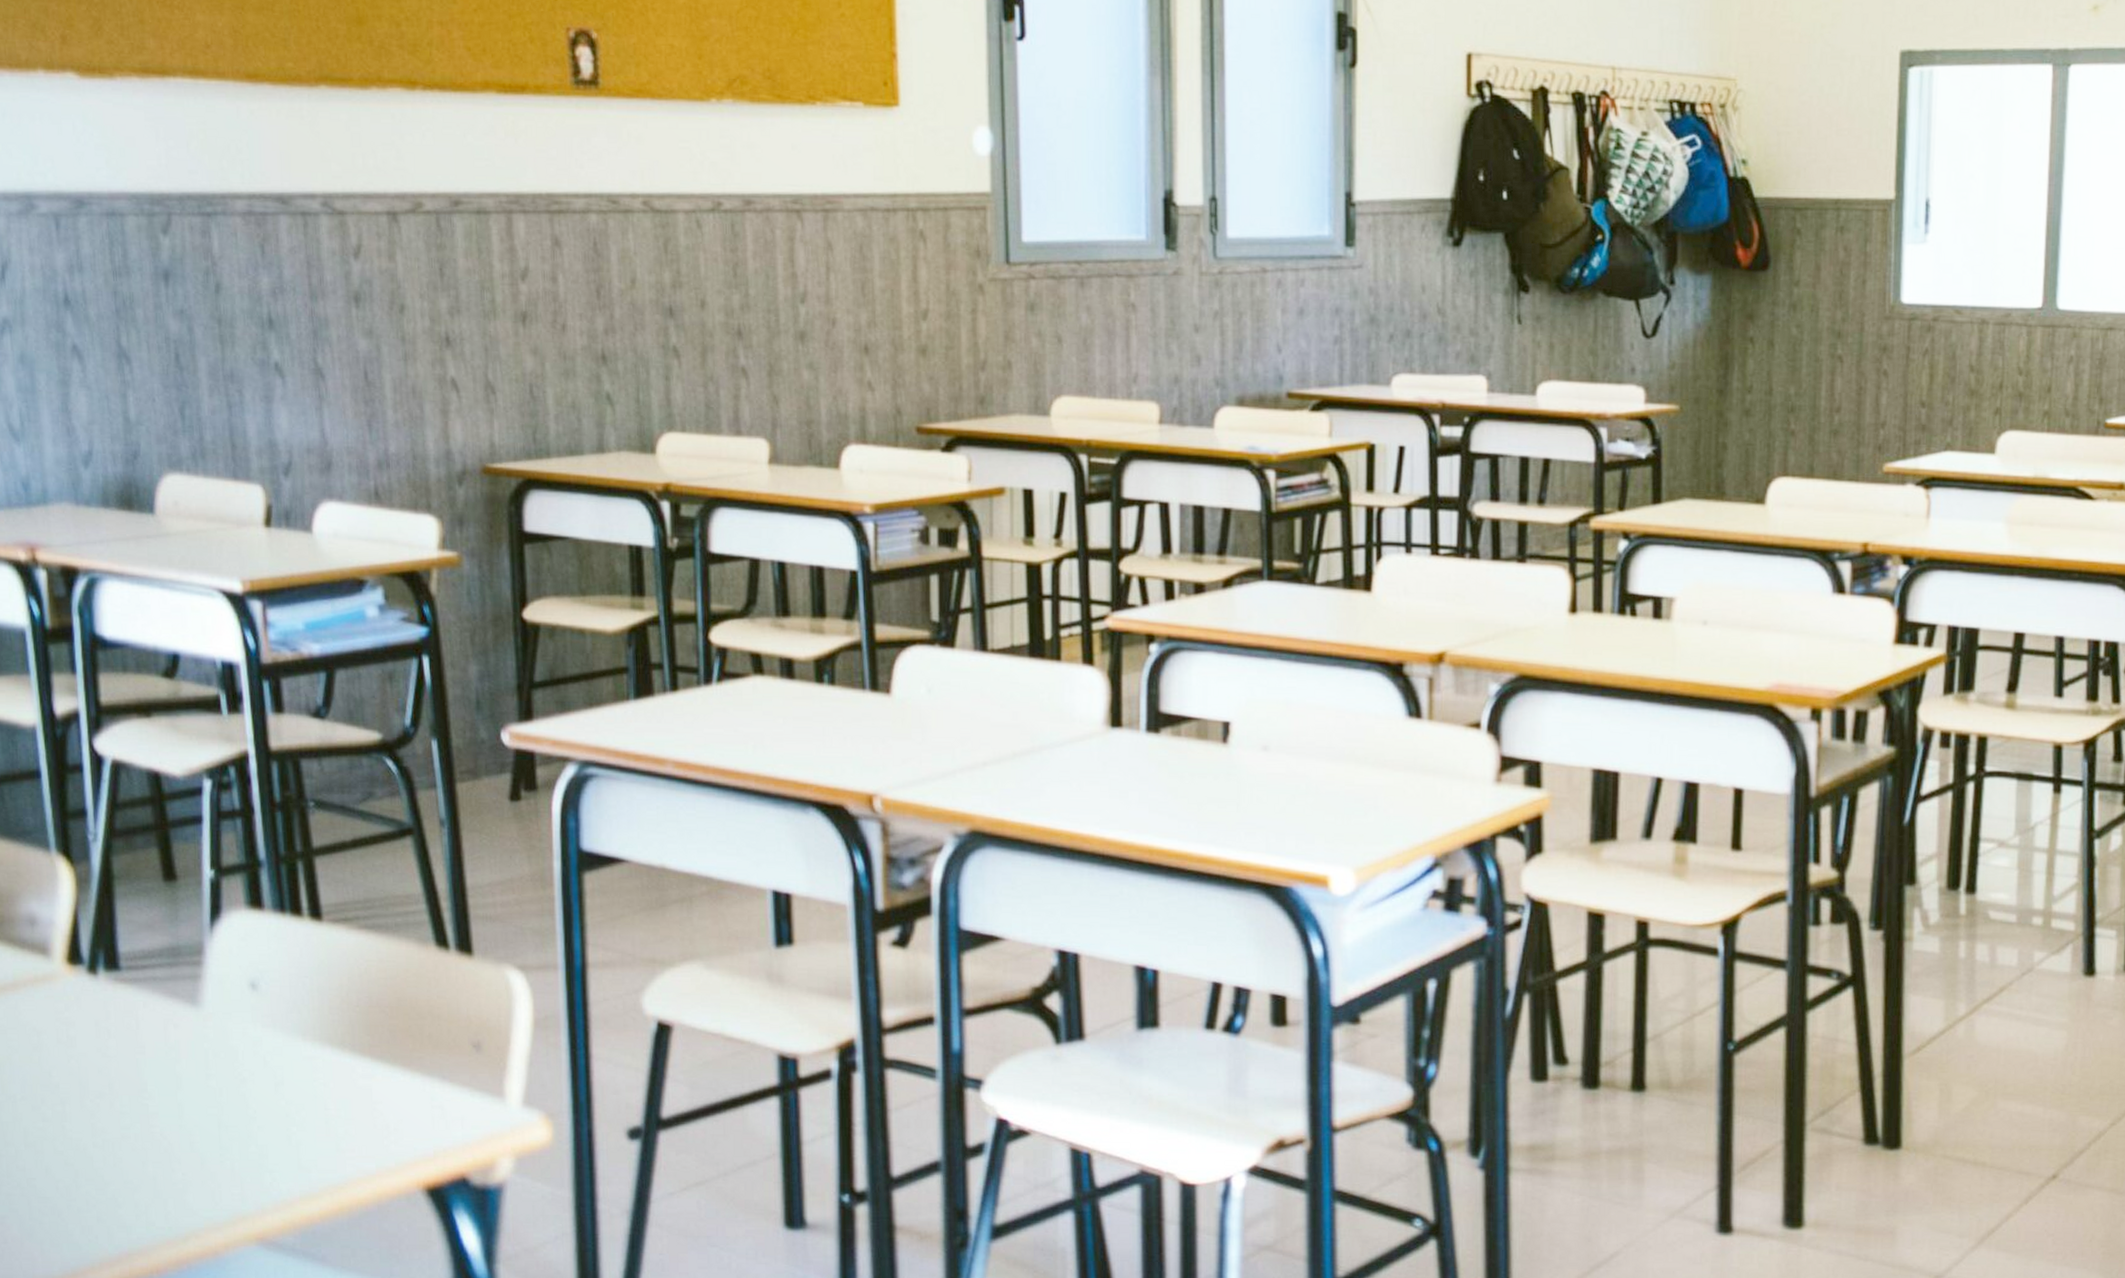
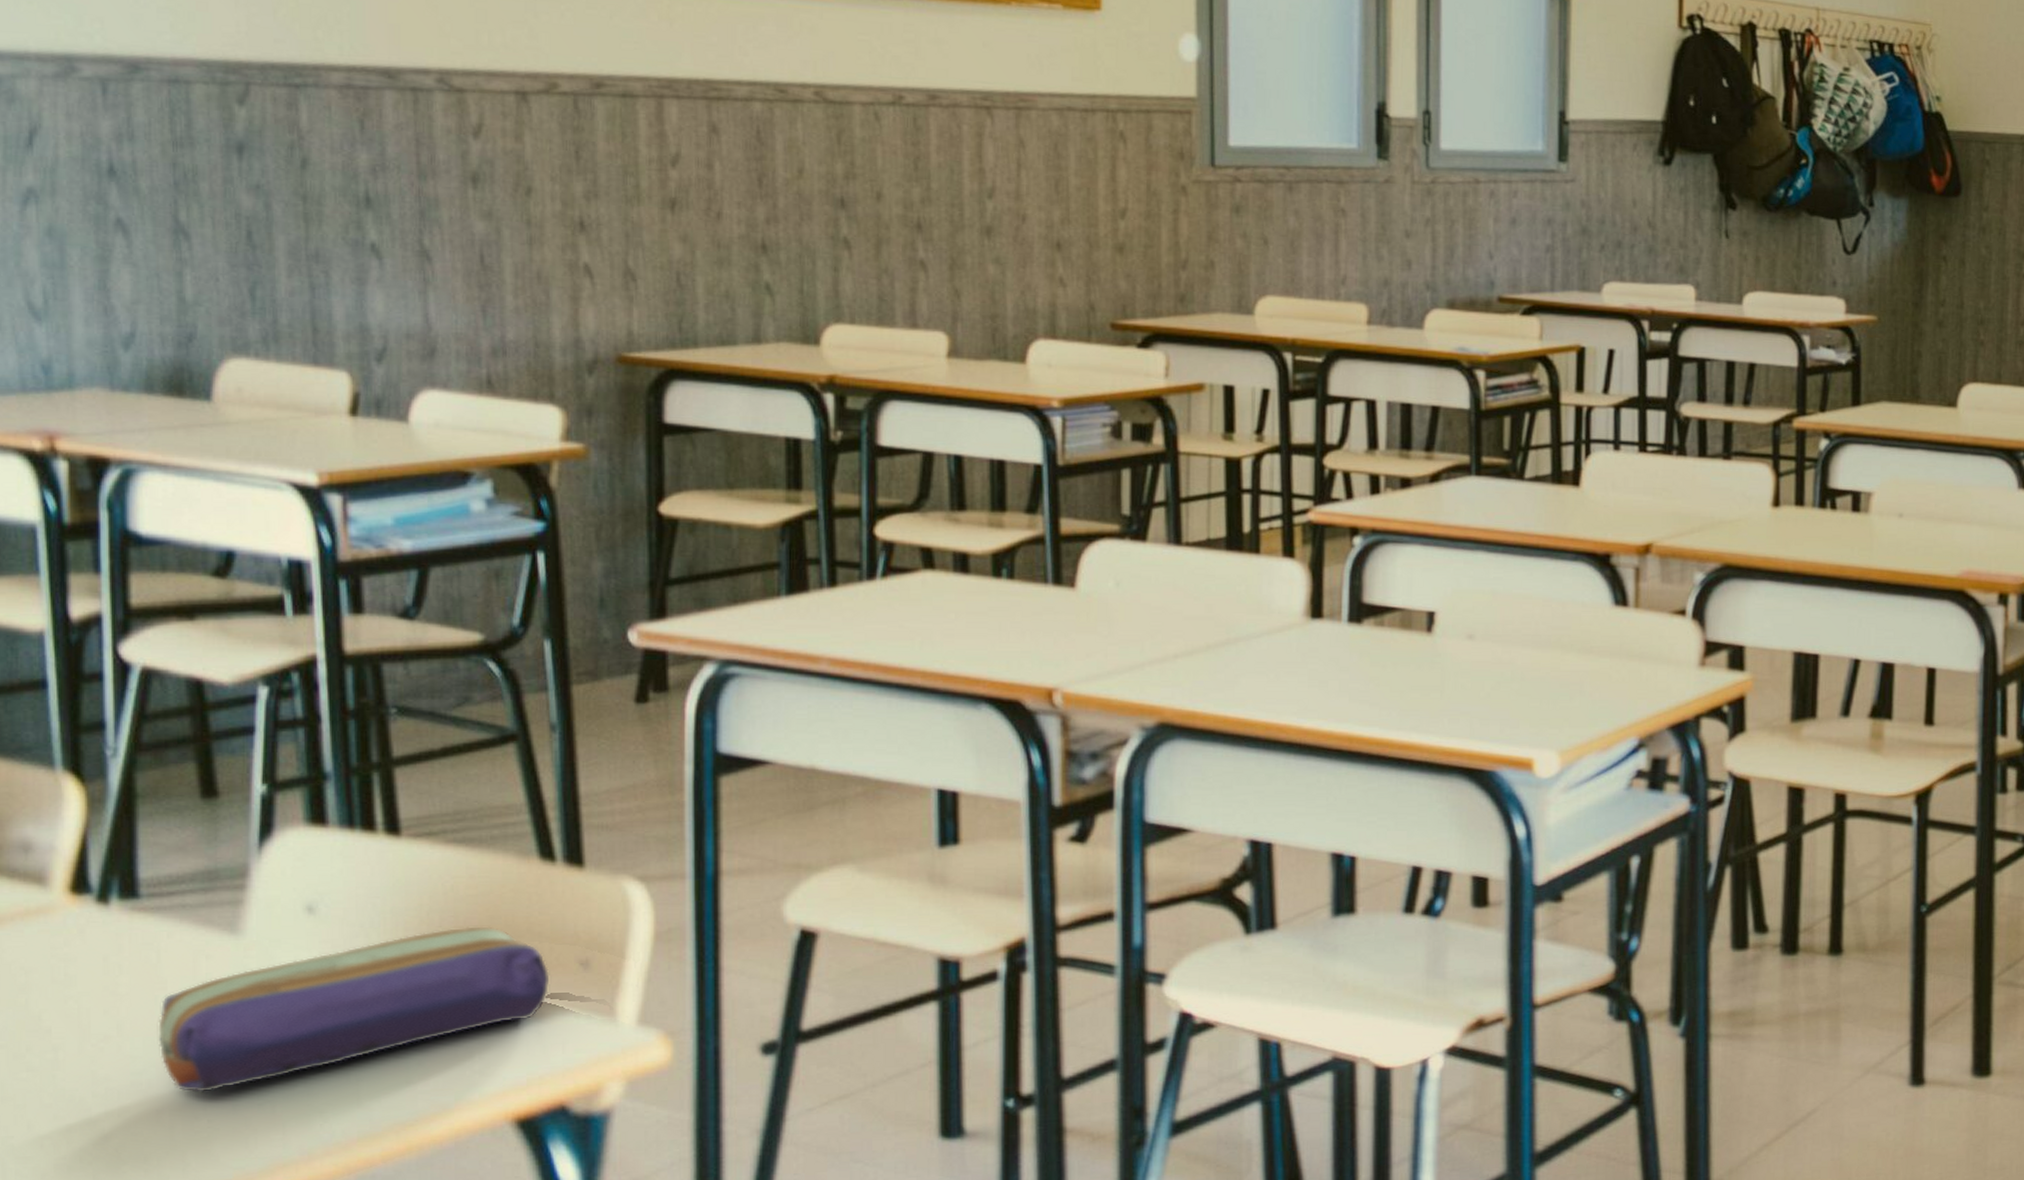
pencil case: none [140,1007,449,1148] -> present [158,926,550,1093]

